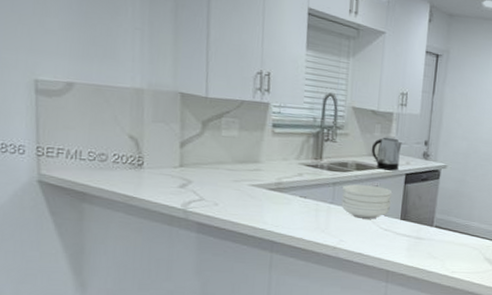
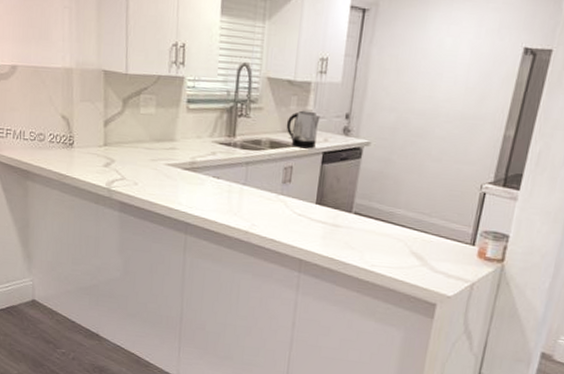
bowl: present [341,184,393,219] -> none [254,164,308,203]

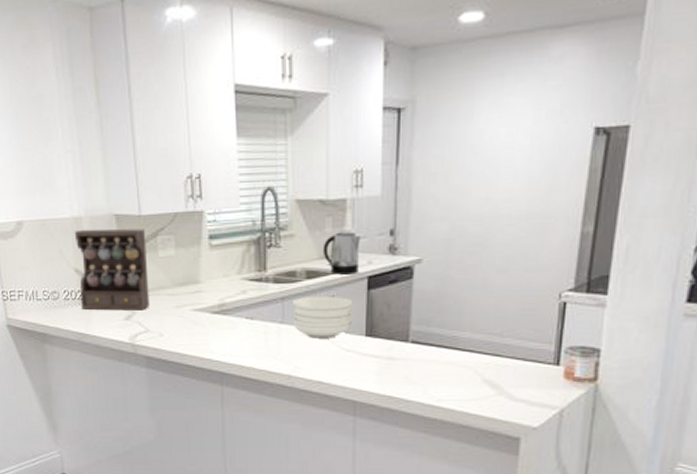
spice rack: none [64,80,130,160] -> present [74,229,149,311]
bowl: none [254,164,308,203] -> present [291,295,353,338]

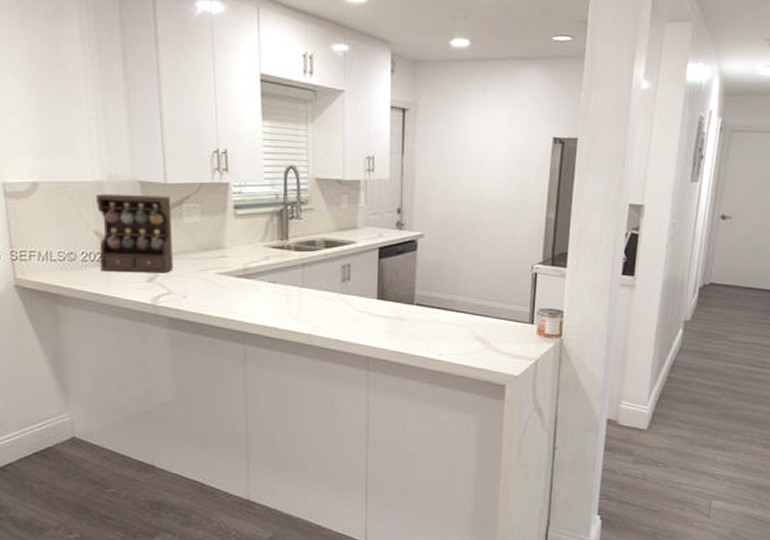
bowl: present [291,295,353,338] -> none [311,263,366,301]
kettle: present [322,231,361,275] -> none [339,208,372,245]

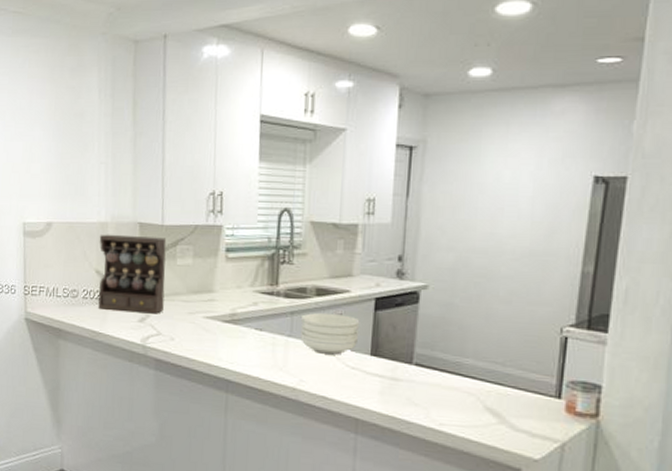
bowl: none [311,263,366,301] -> present [300,312,360,355]

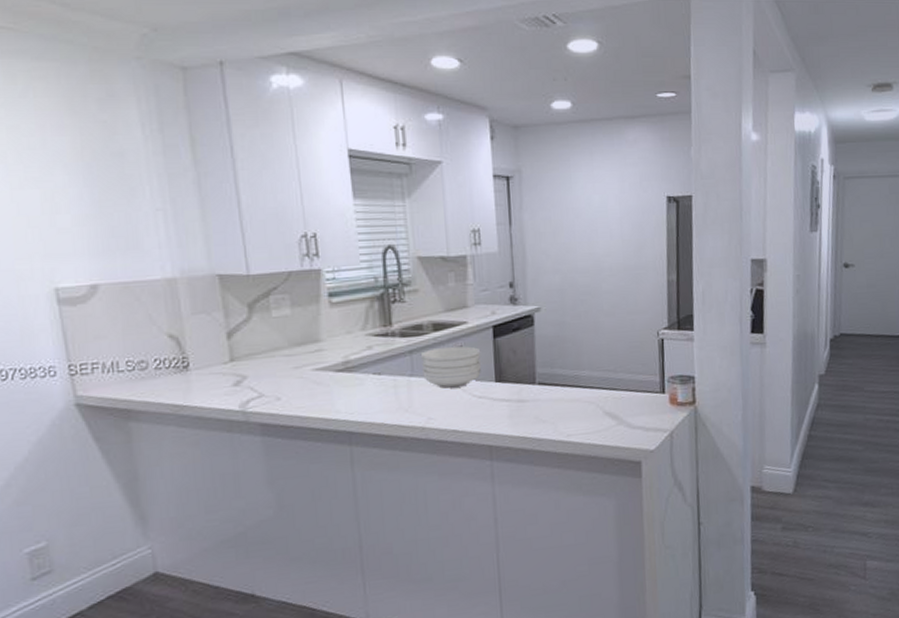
spice rack: present [98,234,167,314] -> none [167,288,263,379]

